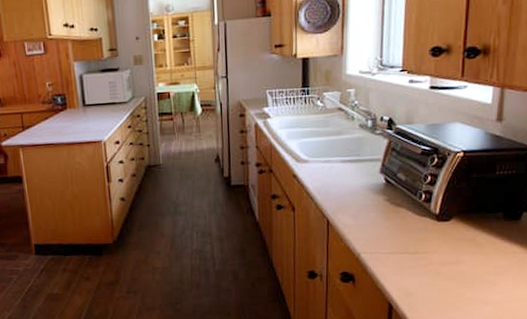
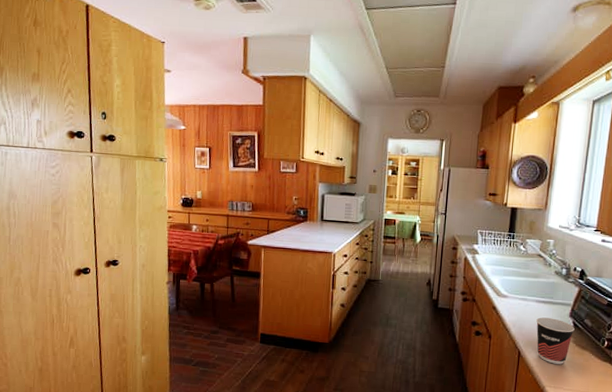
cup: none [343,177,387,228] -> present [536,317,575,364]

